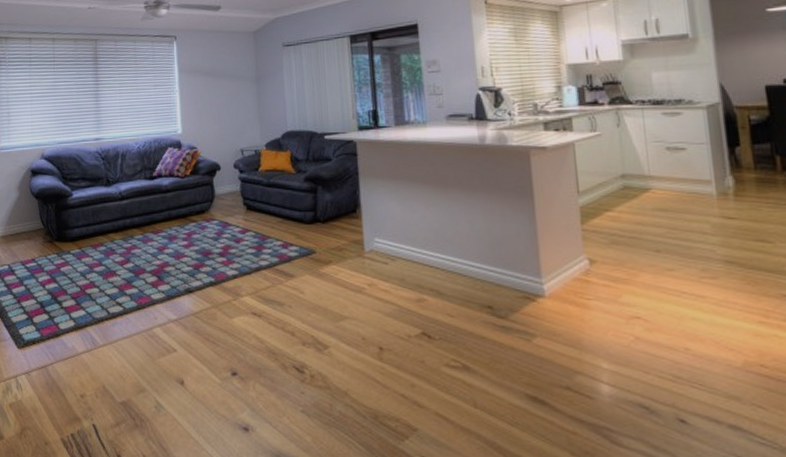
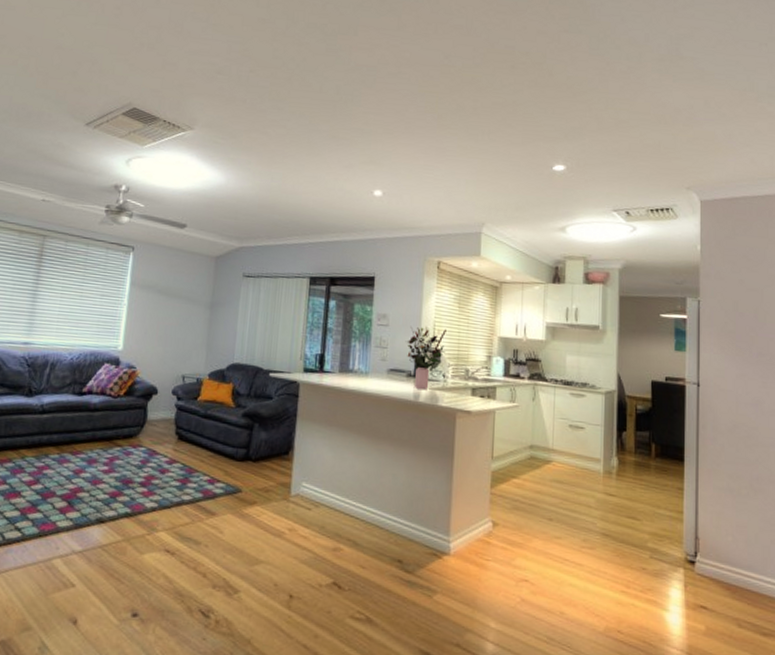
bouquet: none [461,65,507,131] -> present [405,326,446,389]

